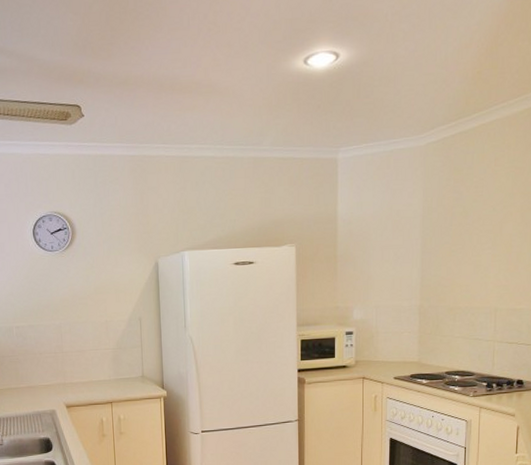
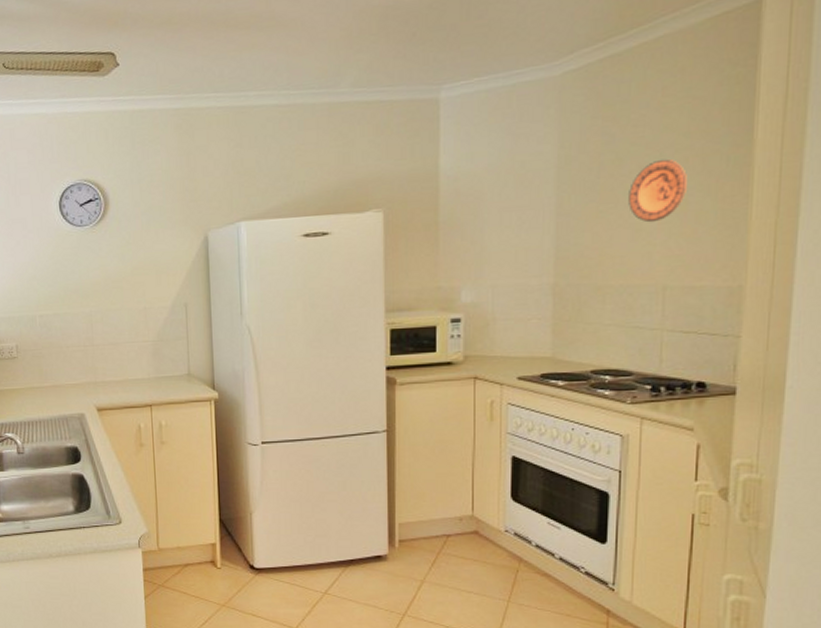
decorative plate: none [472,213,511,261] -> present [628,158,687,223]

